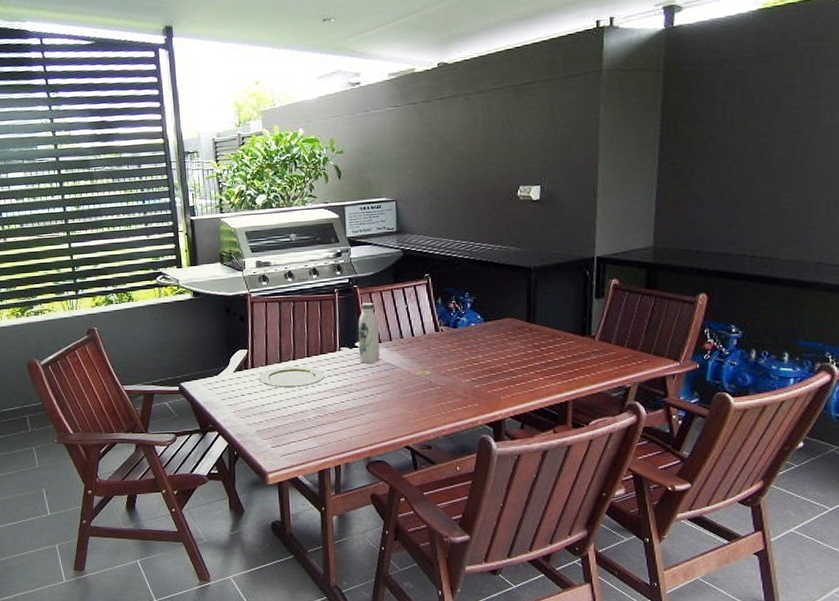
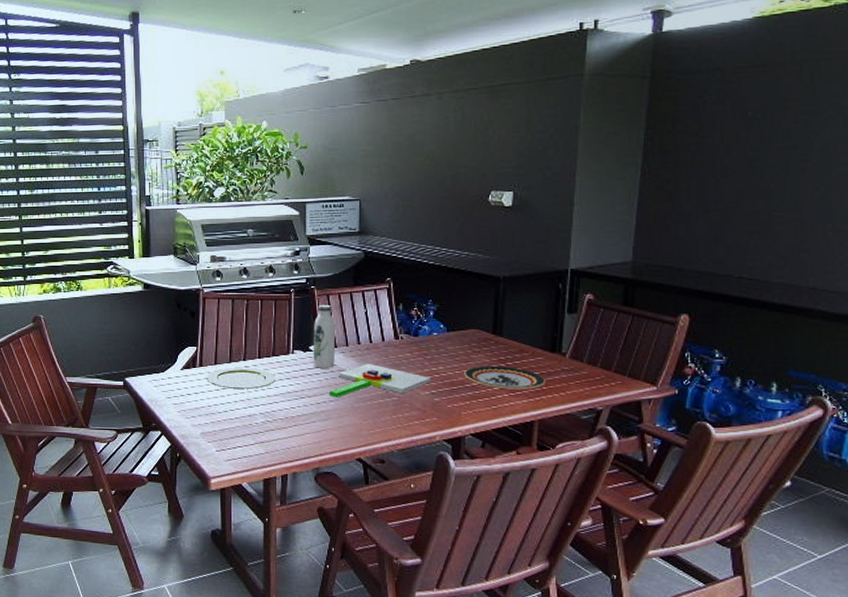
chopping board: none [376,356,471,390] -> present [330,364,431,398]
plate: none [502,351,578,373] -> present [464,365,546,390]

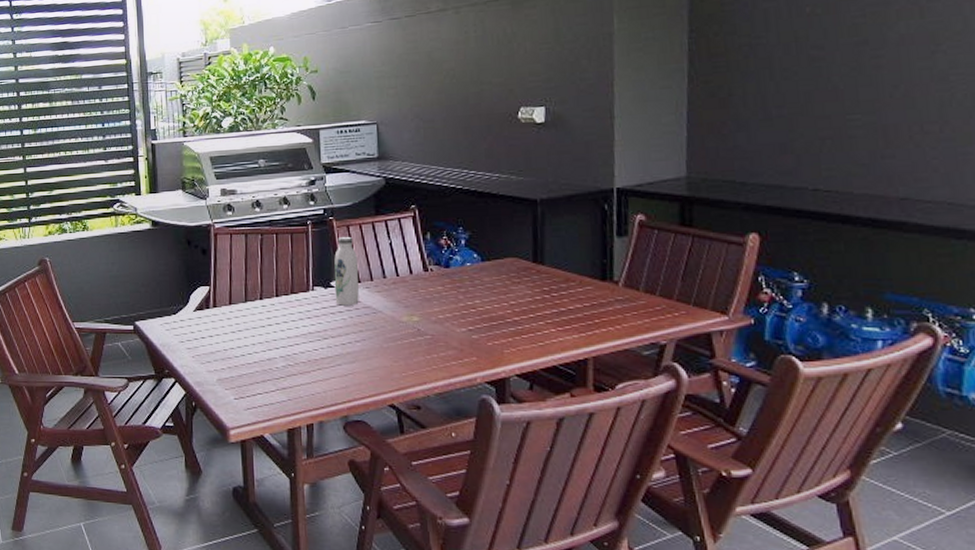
plate: present [207,367,276,389] -> none [222,307,296,330]
chopping board: present [330,364,431,398] -> none [355,299,468,338]
plate: present [464,365,546,390] -> none [504,297,599,324]

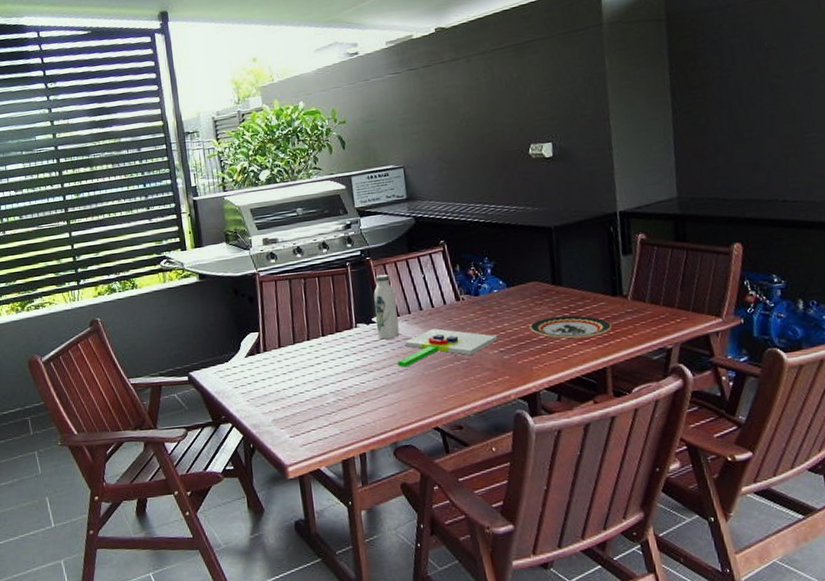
chopping board: none [355,299,468,338] -> present [398,328,498,368]
plate: none [504,297,599,324] -> present [530,315,613,339]

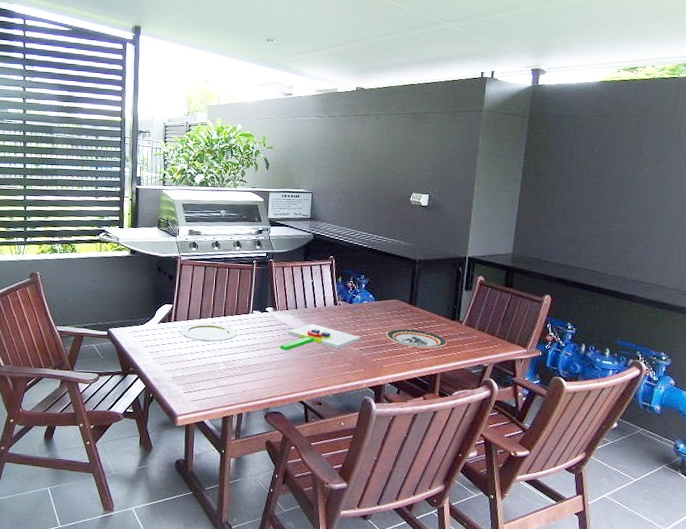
plate: none [273,346,342,371] -> present [180,323,237,341]
water bottle: present [373,274,400,340] -> none [268,274,288,327]

